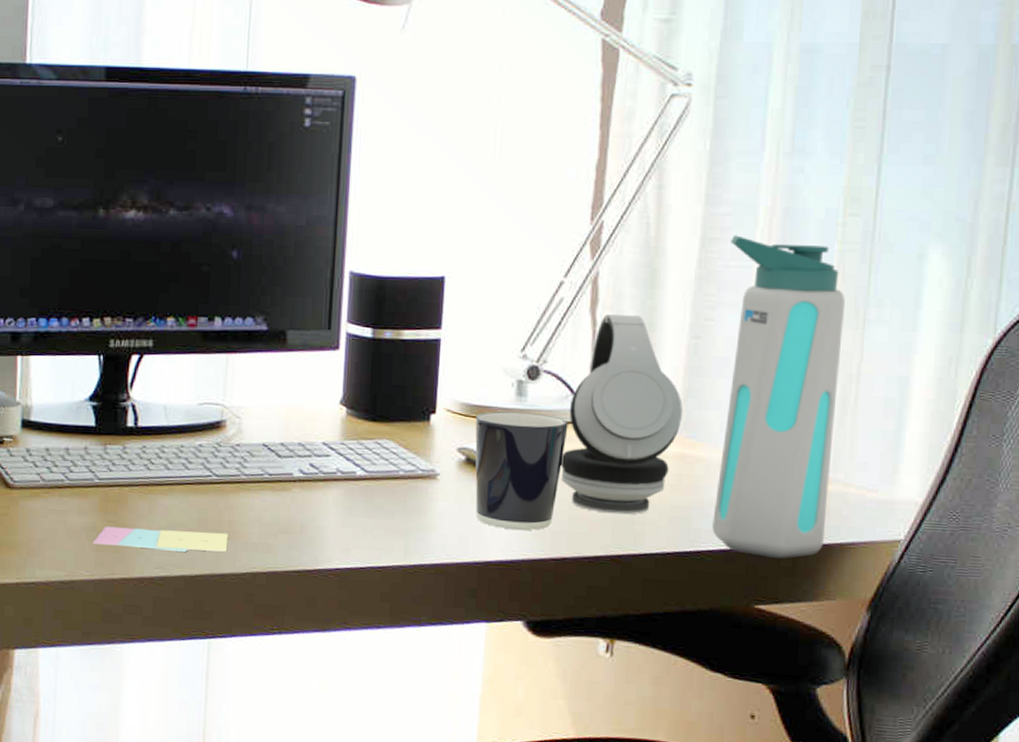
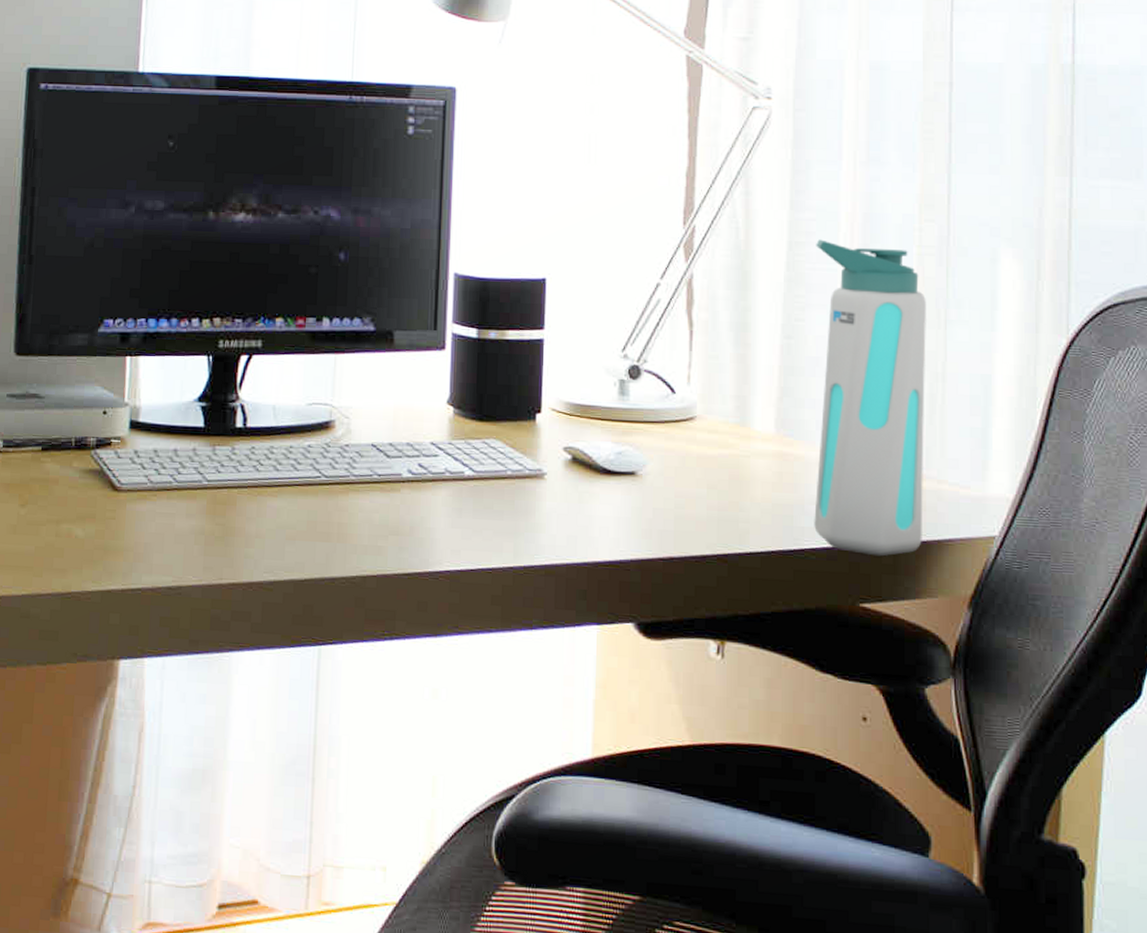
sticky notes: present [92,526,229,552] -> none [200,529,338,555]
mug: present [475,411,568,531] -> none [580,410,670,530]
headphones: present [560,314,683,515] -> none [664,315,779,513]

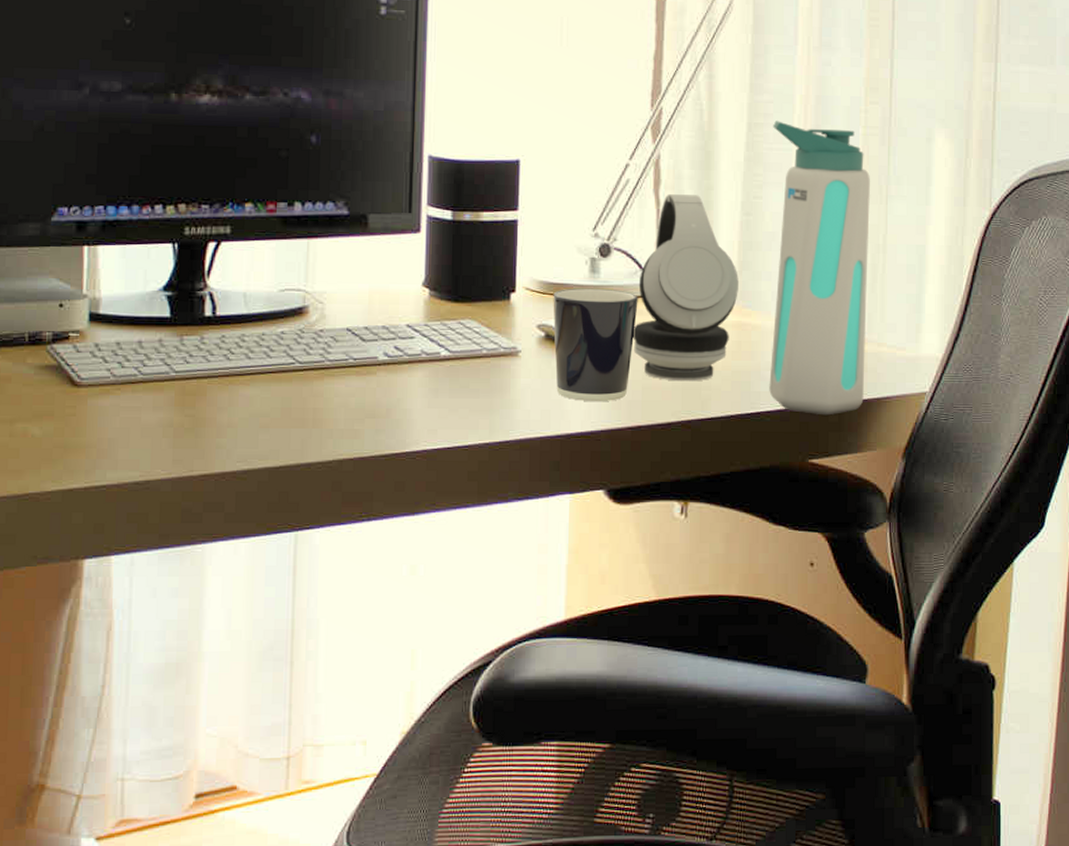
mug: none [580,410,670,530] -> present [553,288,638,402]
headphones: none [664,315,779,513] -> present [633,194,739,382]

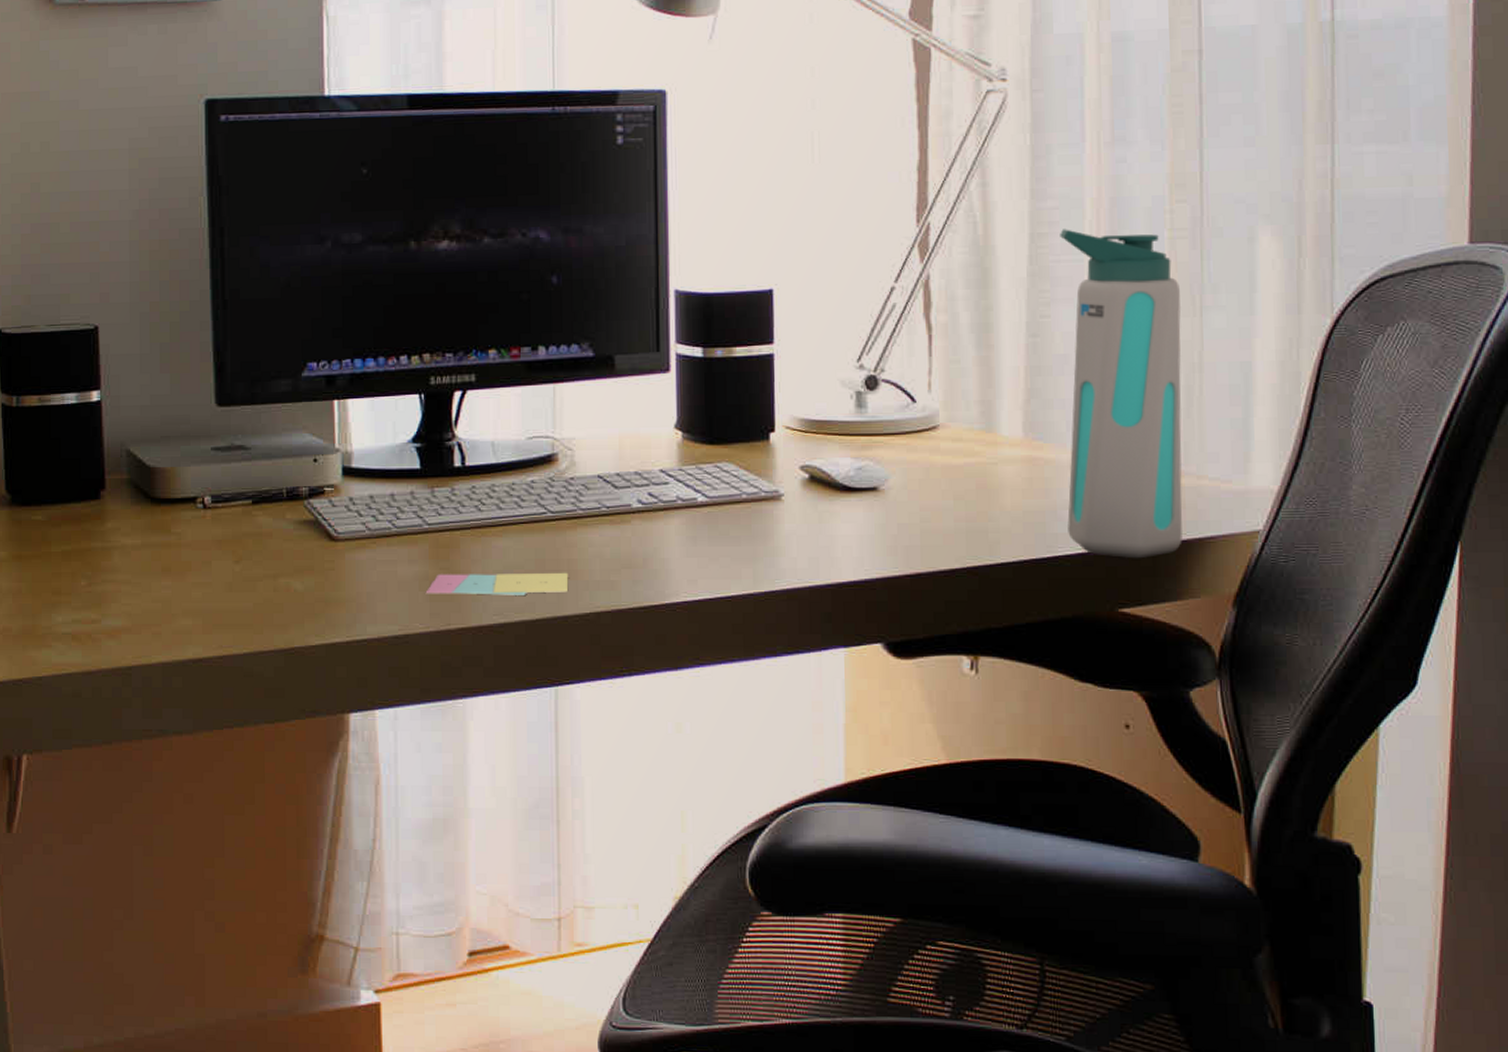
sticky notes: none [169,420,314,443] -> present [425,572,569,595]
mug: present [553,288,638,402] -> none [816,424,912,548]
headphones: present [633,194,739,382] -> none [907,317,1027,524]

